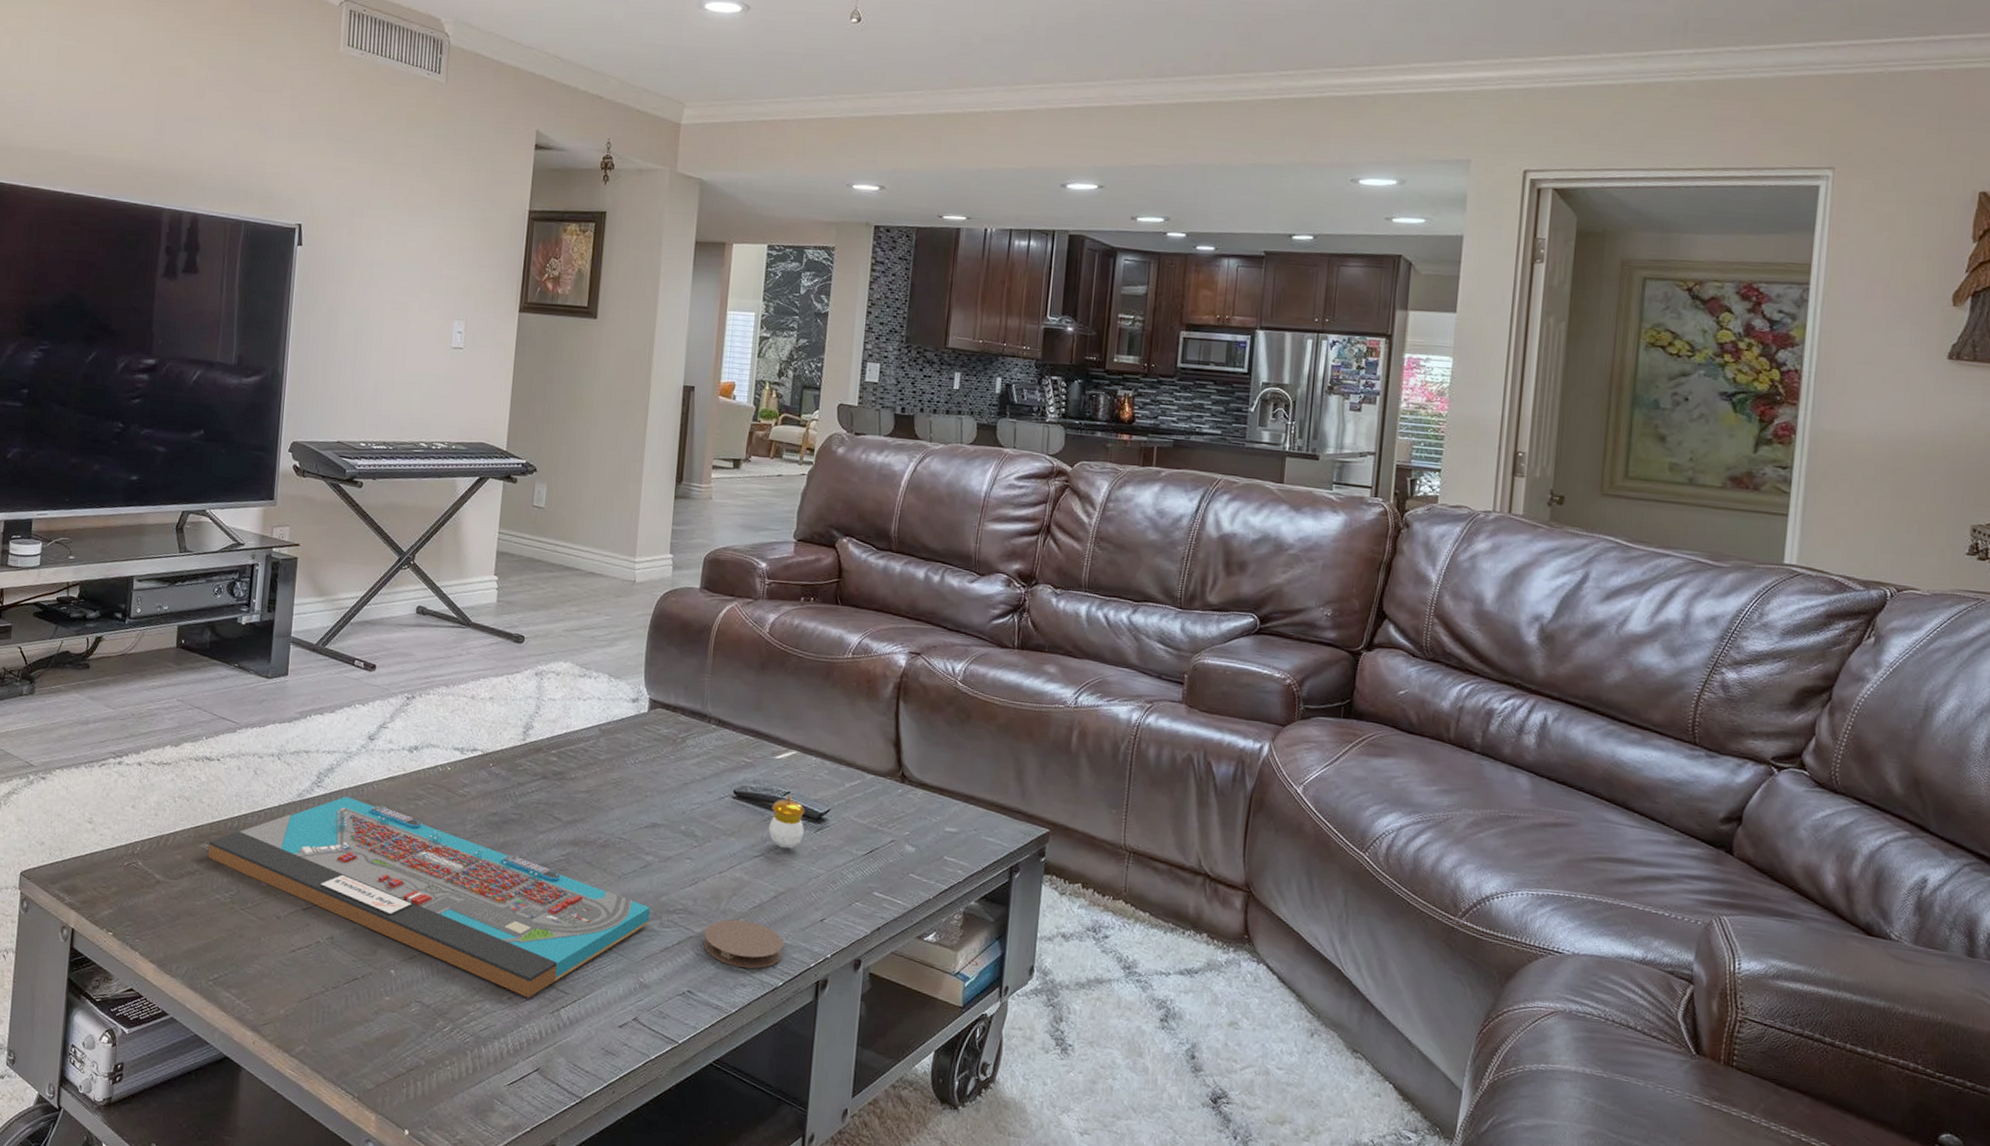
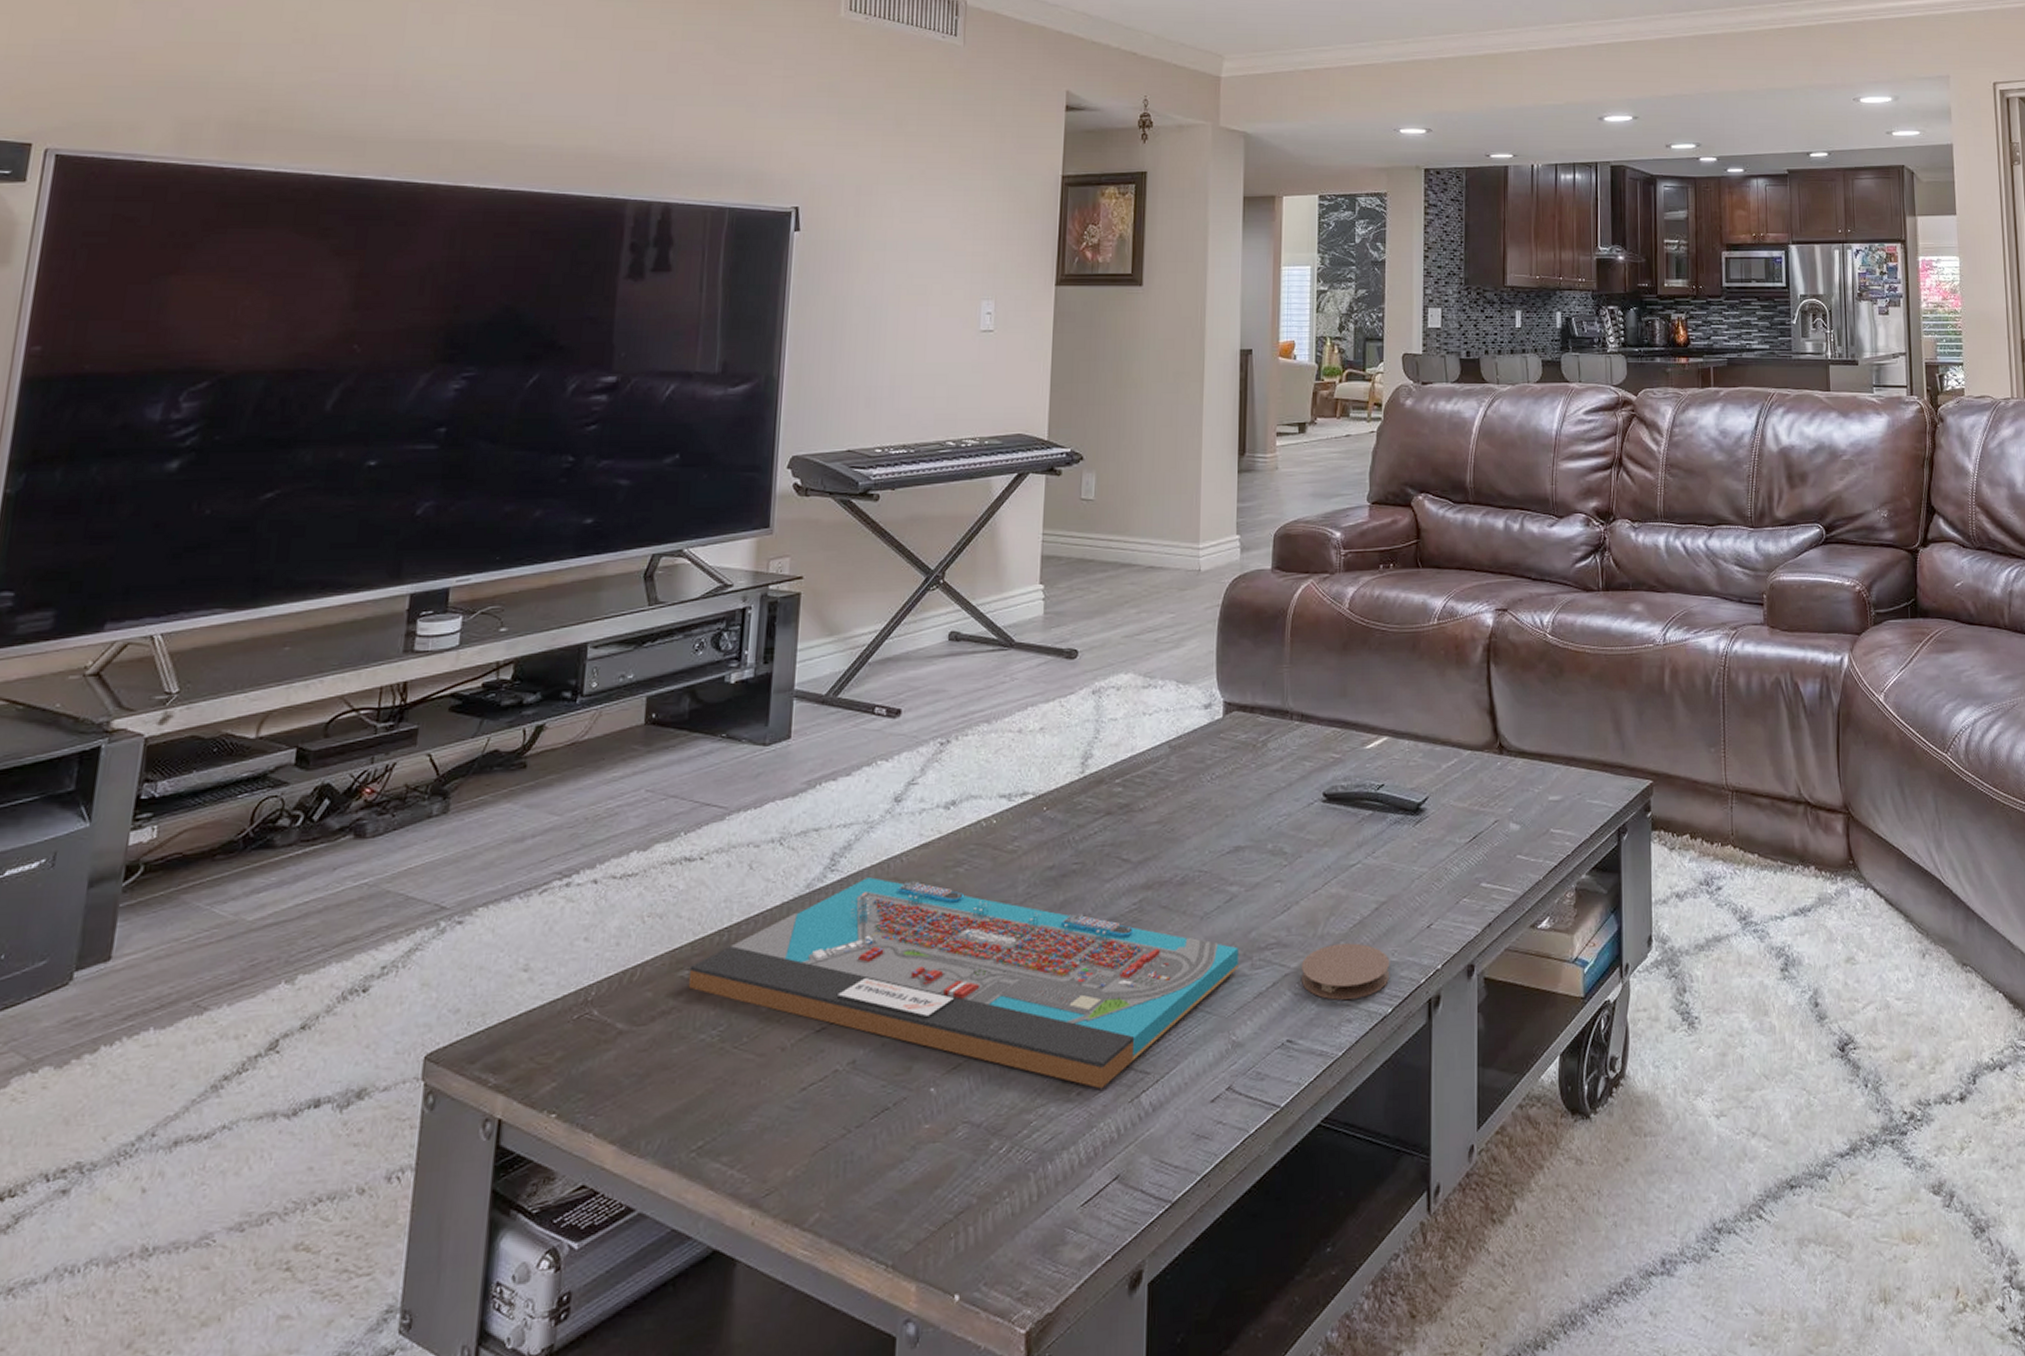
candle: present [769,794,806,849] -> none [1364,787,1402,850]

